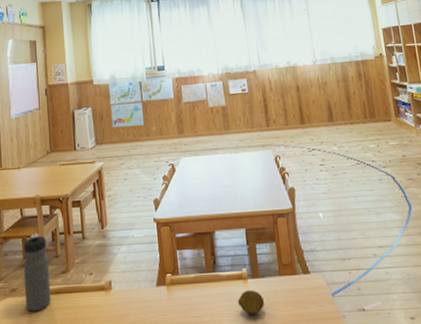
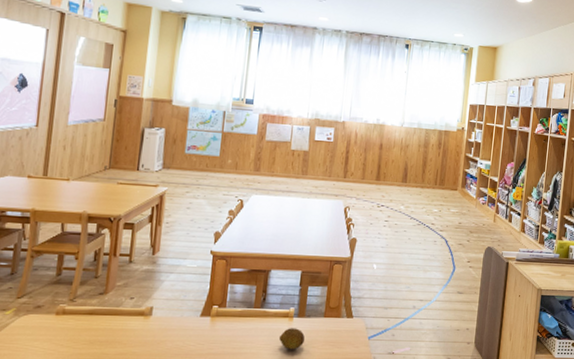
water bottle: present [23,234,51,312] -> none [50,251,87,331]

